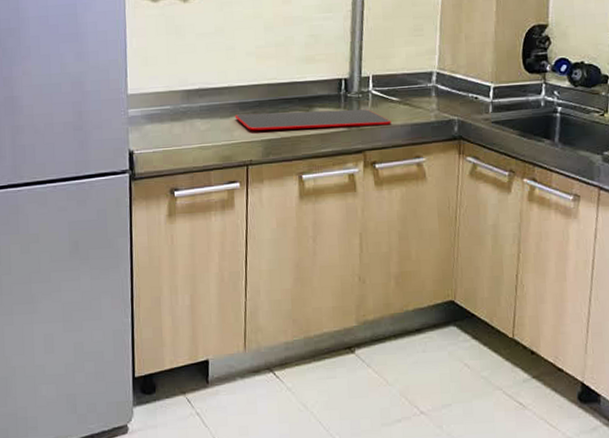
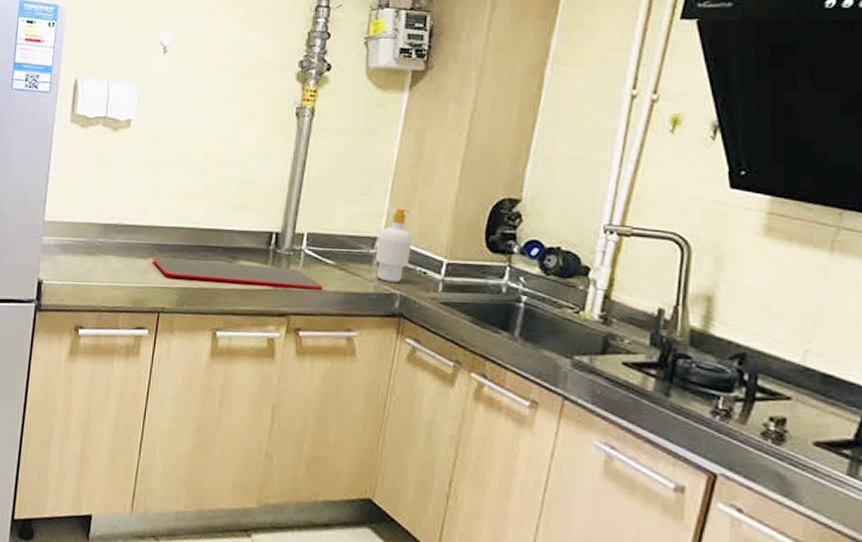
soap bottle: none [433,44,463,110] -> present [375,208,412,282]

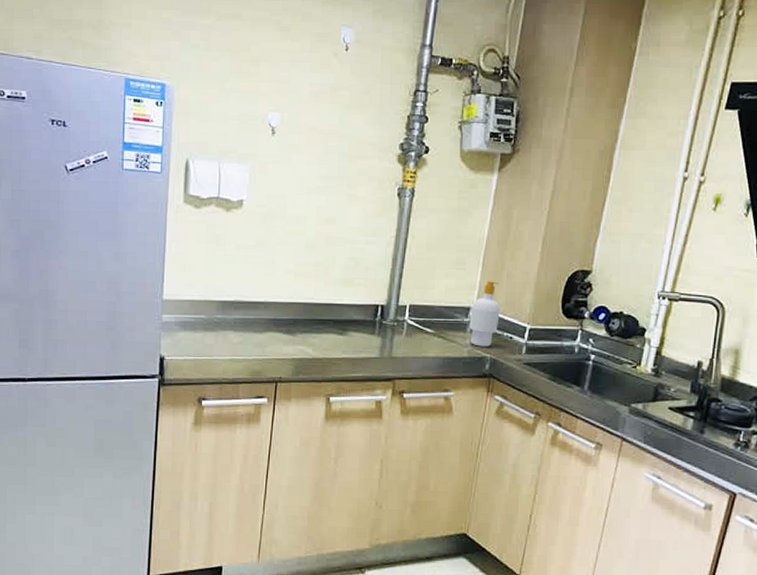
cutting board: present [152,256,323,290] -> none [268,331,424,356]

